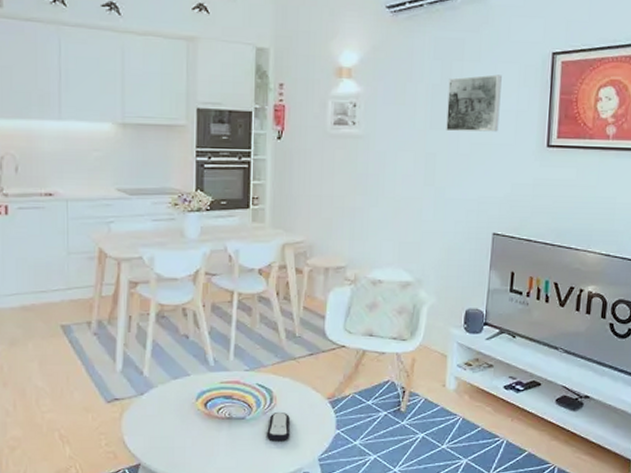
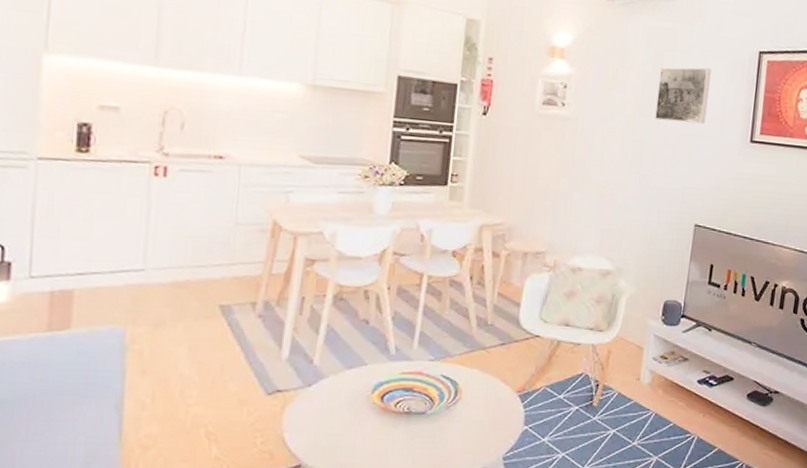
remote control: present [266,413,290,442] -> none [447,407,475,439]

